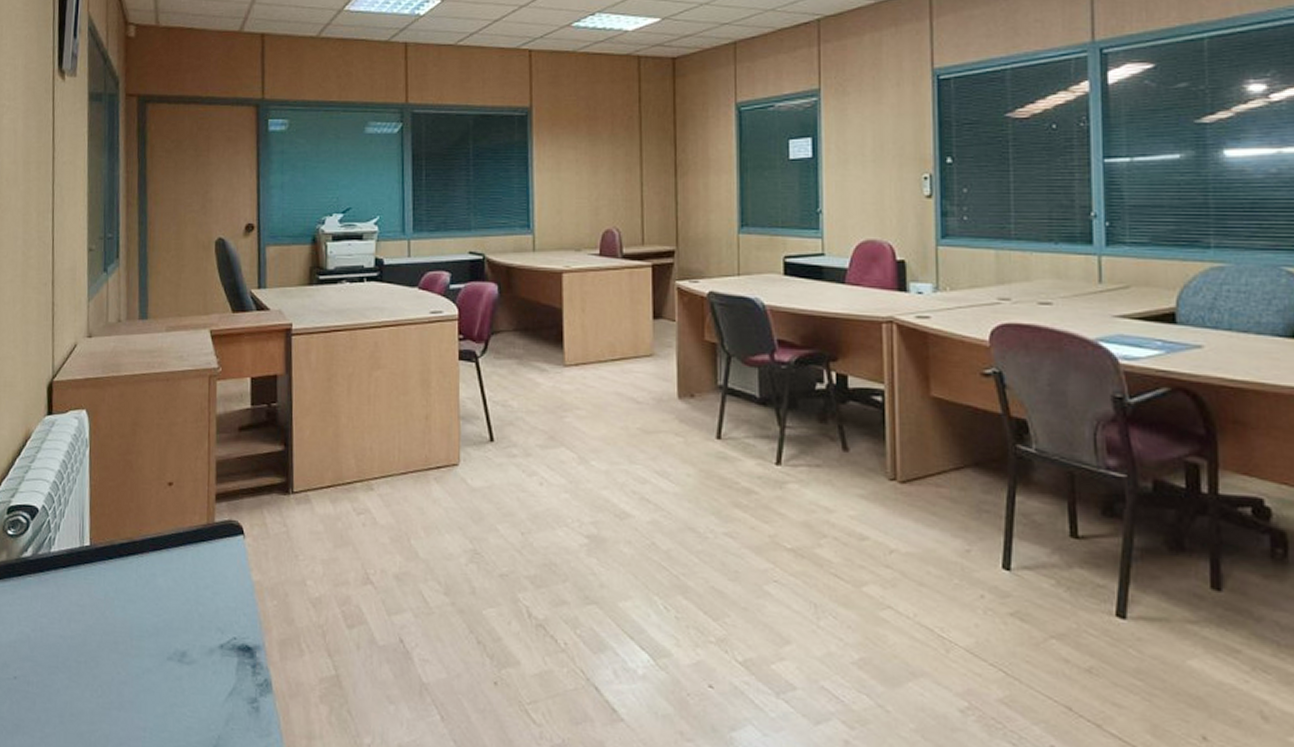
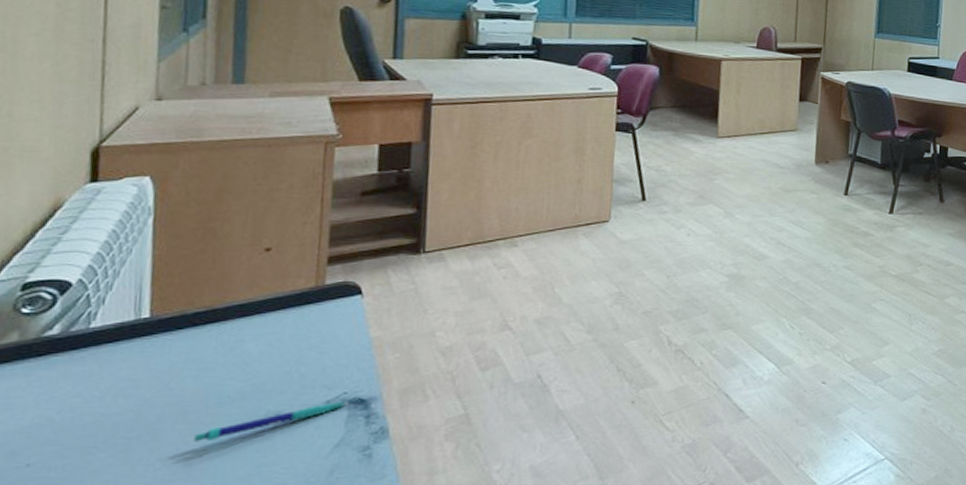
pen: none [124,647,238,675] -> present [194,402,349,443]

